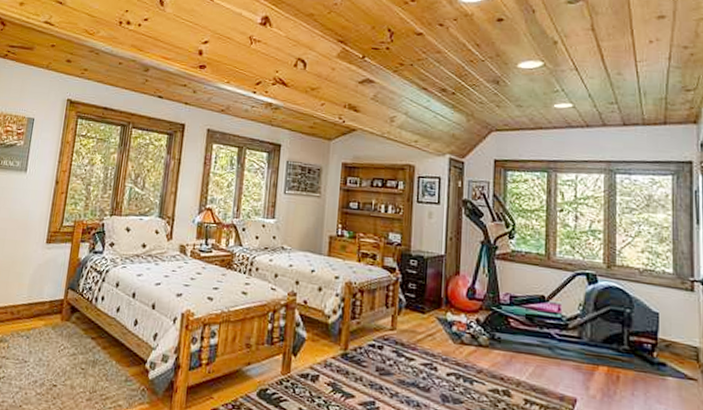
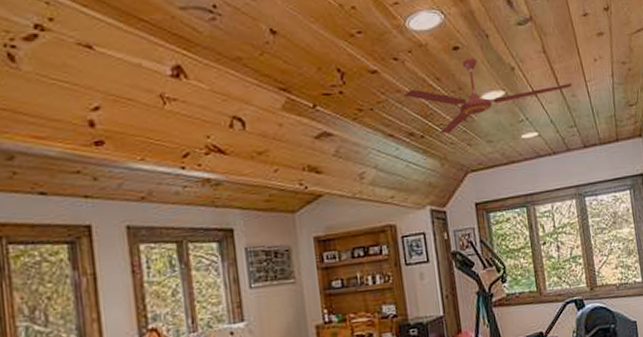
ceiling fan: none [443,30,619,94] -> present [404,59,572,134]

